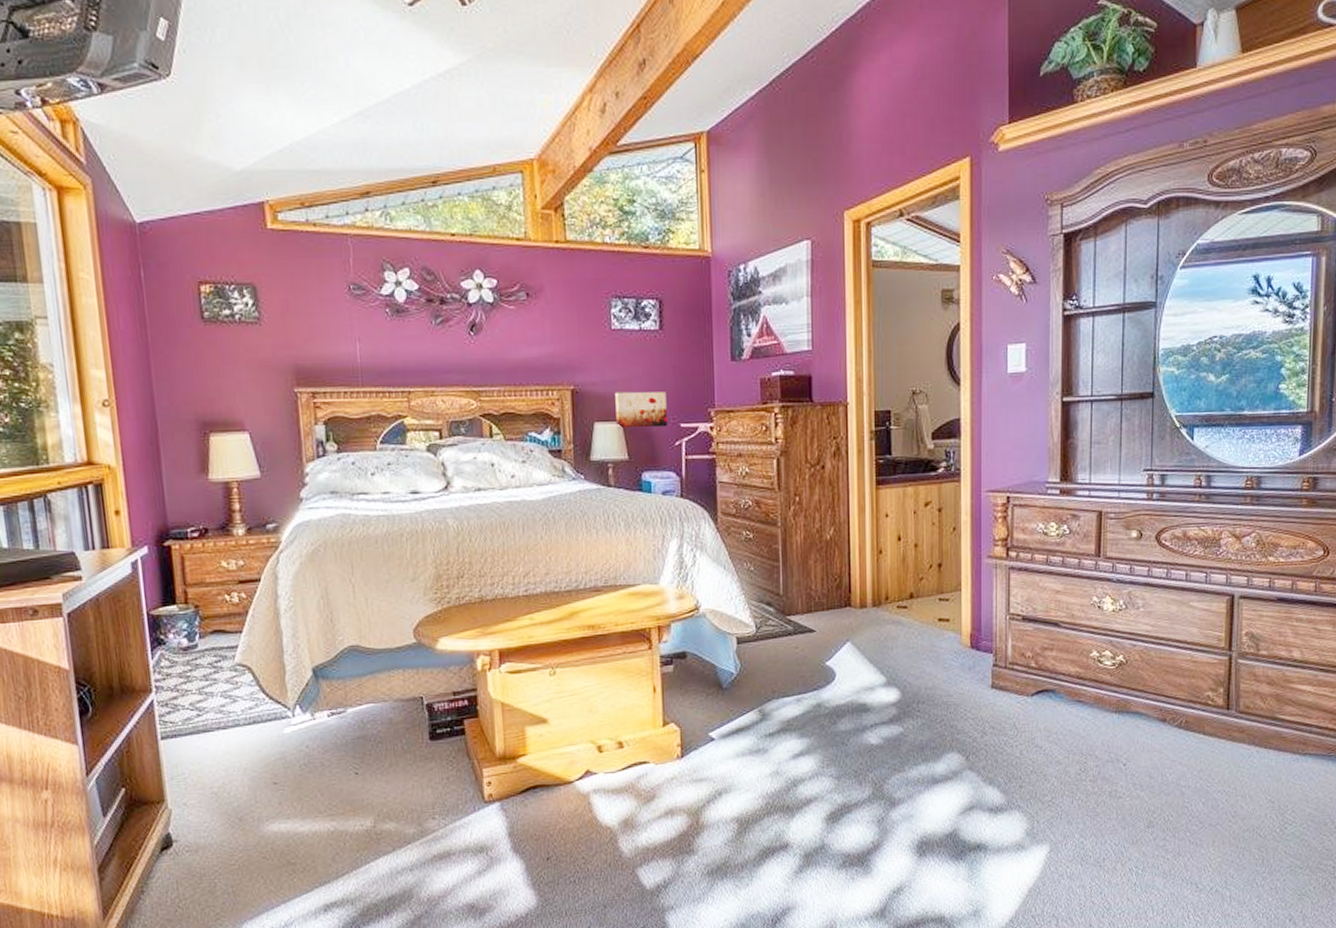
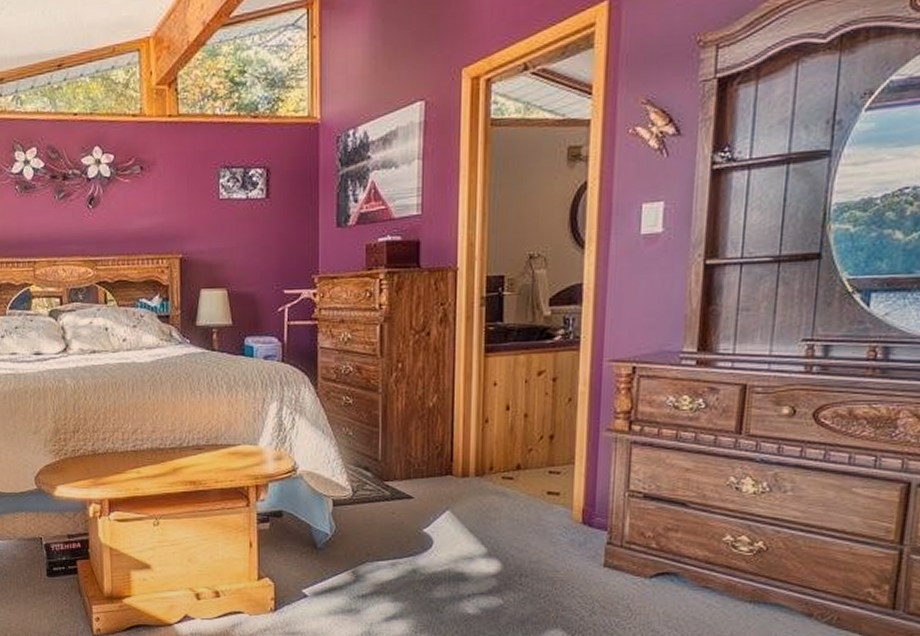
wall art: present [615,391,667,429] -> none [221,259,271,295]

